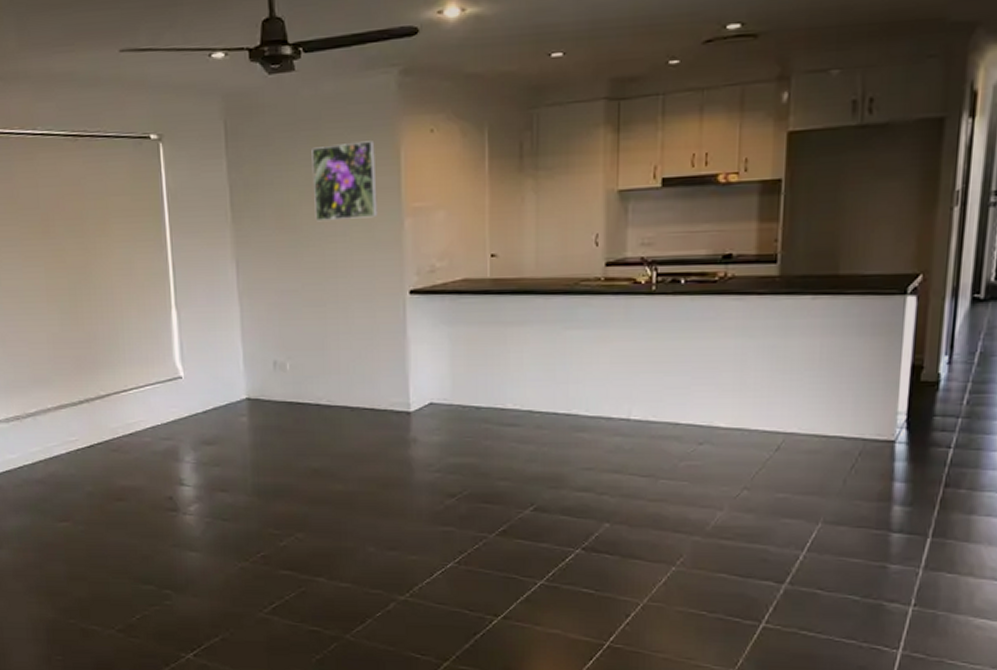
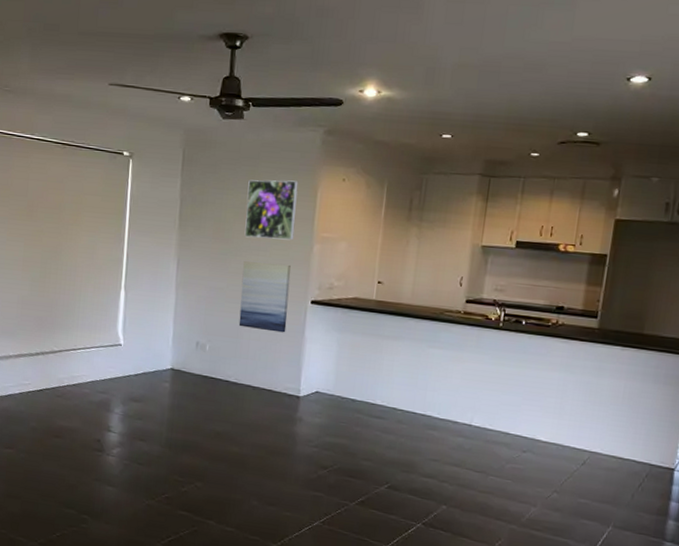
wall art: none [319,248,383,336] -> present [238,261,291,333]

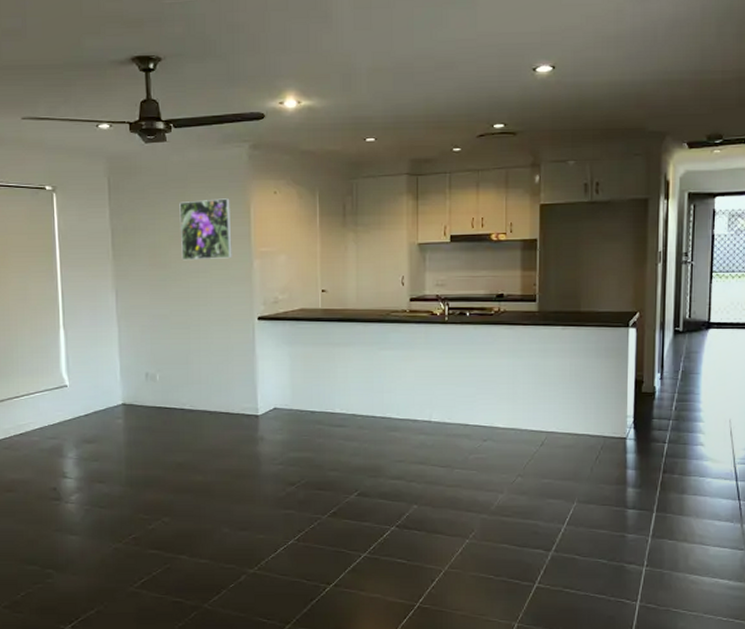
wall art: present [238,261,291,333] -> none [184,283,236,353]

